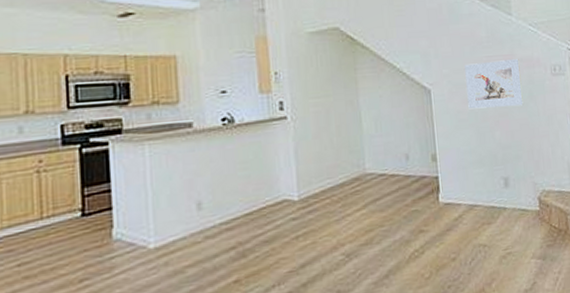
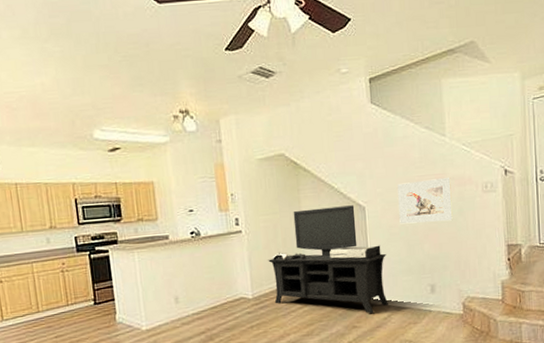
media console: none [319,87,459,214] -> present [268,205,388,313]

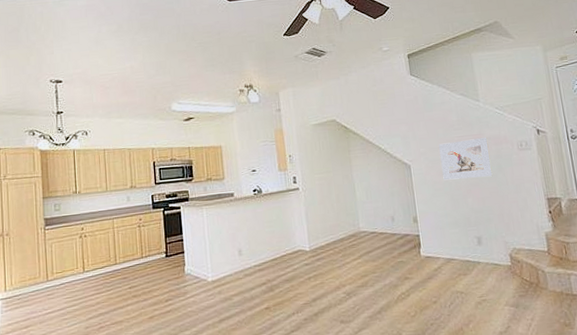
media console: present [268,205,388,313] -> none [323,164,438,265]

